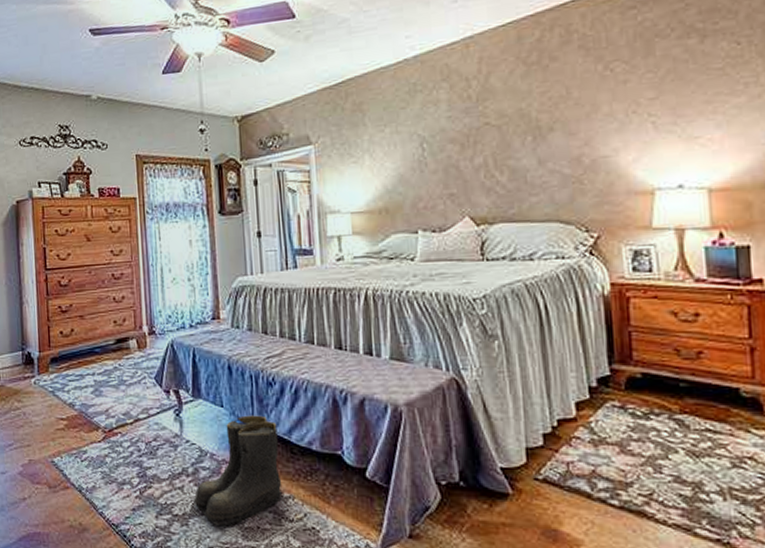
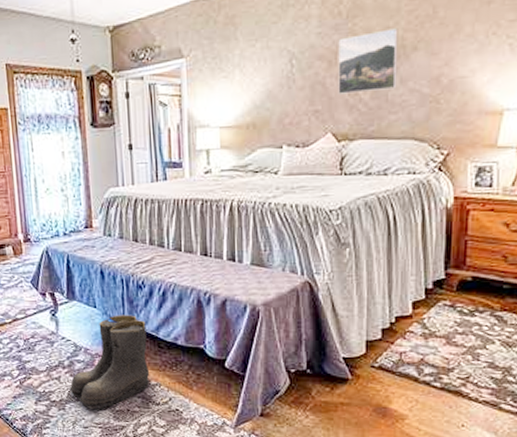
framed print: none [469,110,536,177] -> present [338,28,398,94]

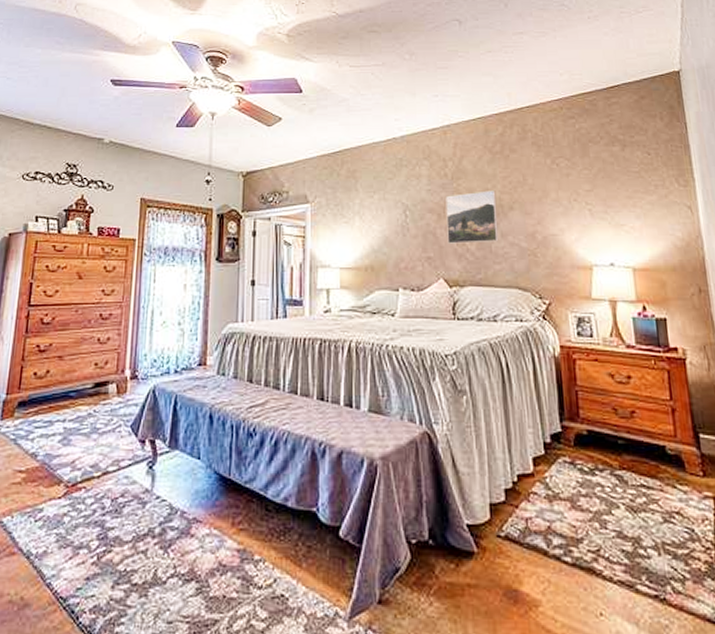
boots: present [69,315,151,410] -> none [156,468,254,597]

